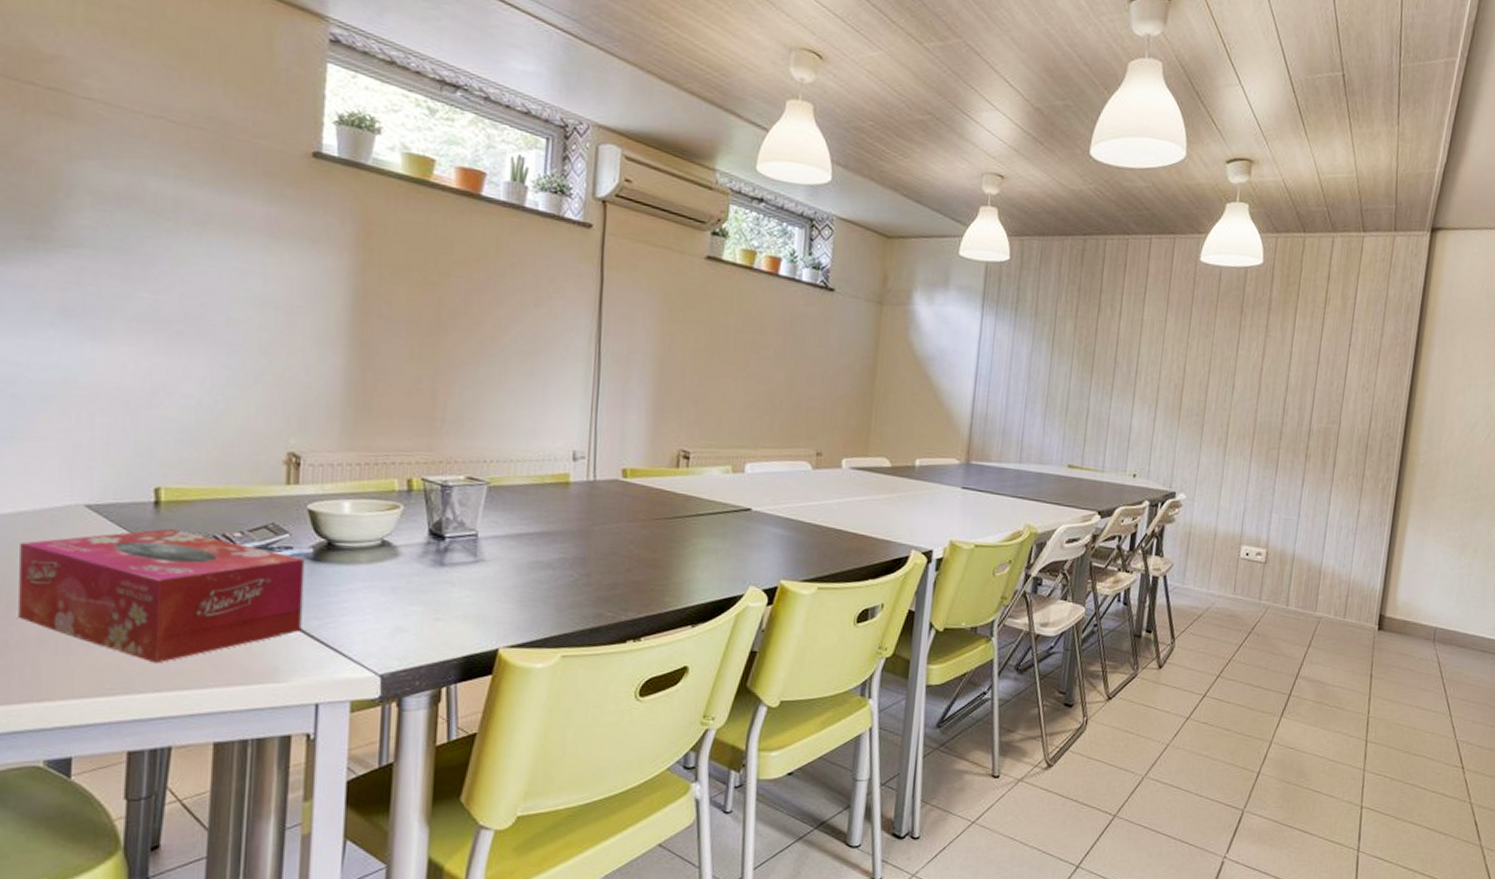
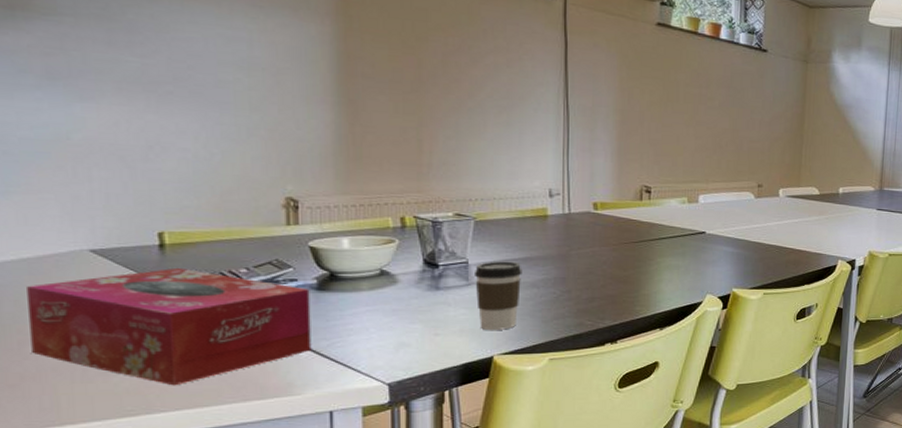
coffee cup: none [482,534,538,619] -> present [473,261,522,331]

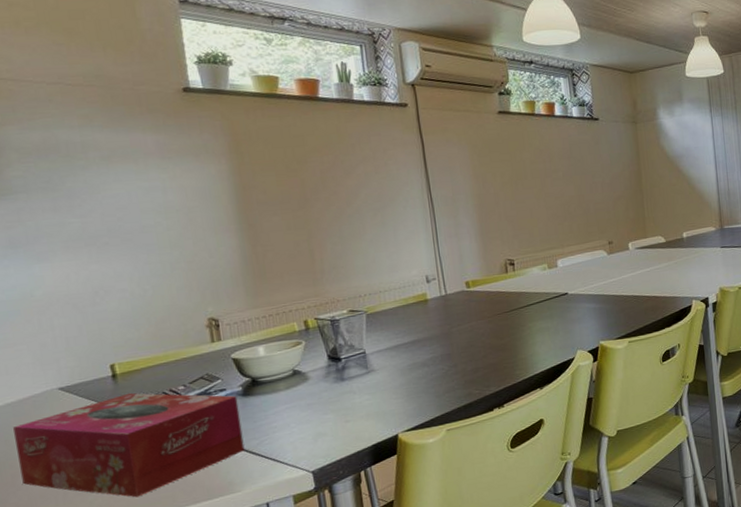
coffee cup: present [473,261,522,331] -> none [371,345,414,412]

